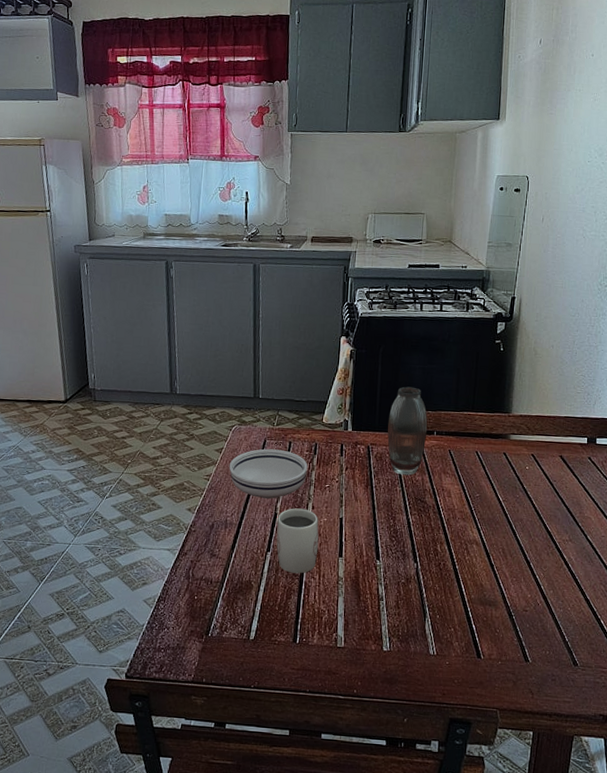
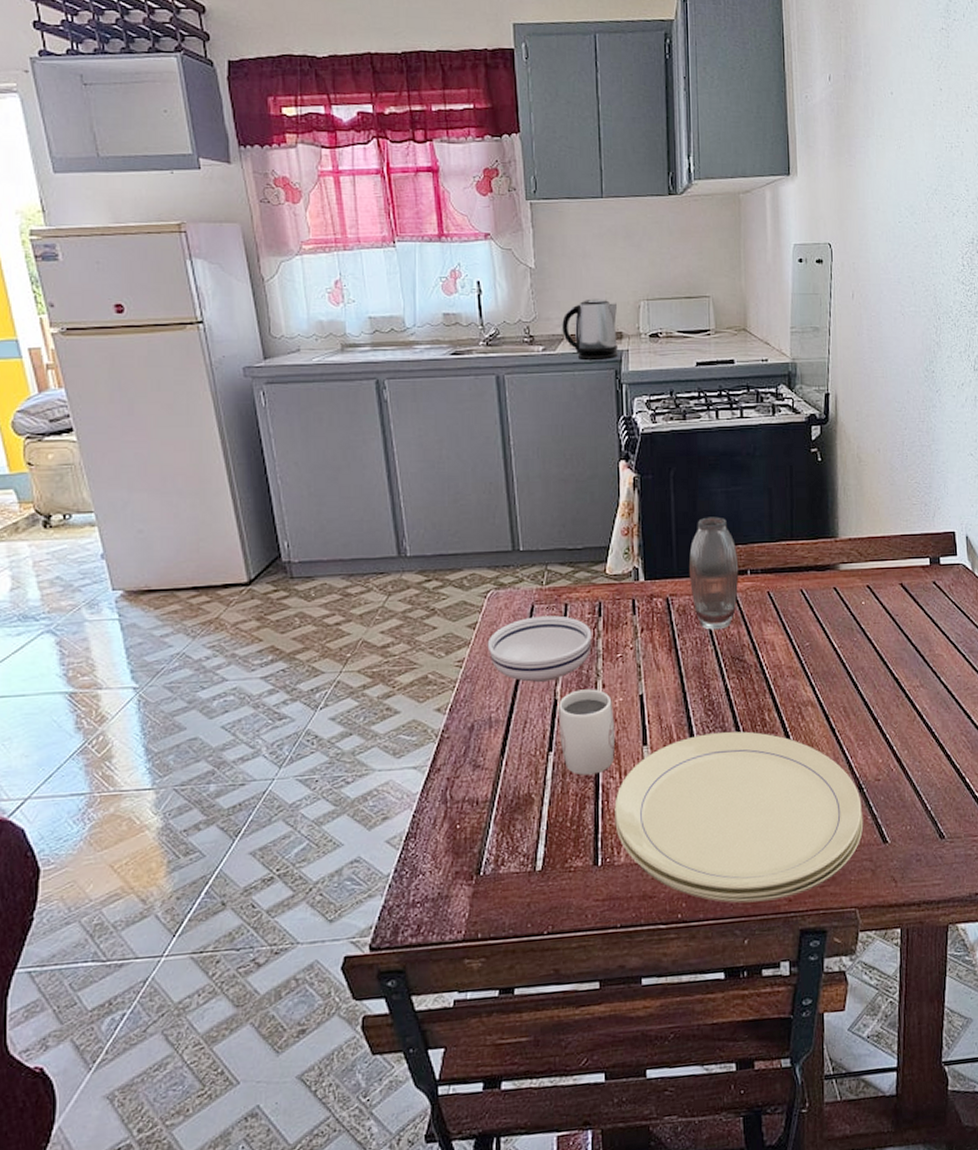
kettle: none [306,210,350,259] -> present [562,298,618,361]
plate: none [312,554,511,692] -> present [614,731,864,904]

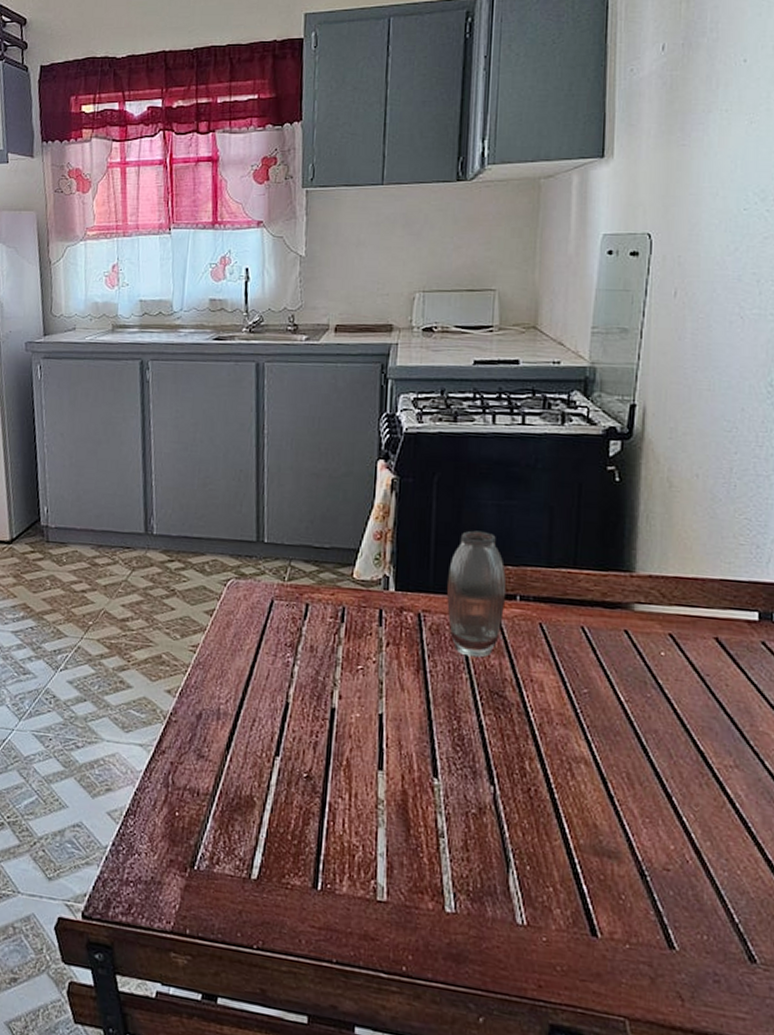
bowl: present [487,615,592,682] -> none [222,612,332,682]
mug: present [559,689,616,776] -> none [288,696,349,791]
kettle: present [562,298,618,361] -> none [328,288,389,354]
plate: present [614,731,864,904] -> none [339,770,644,983]

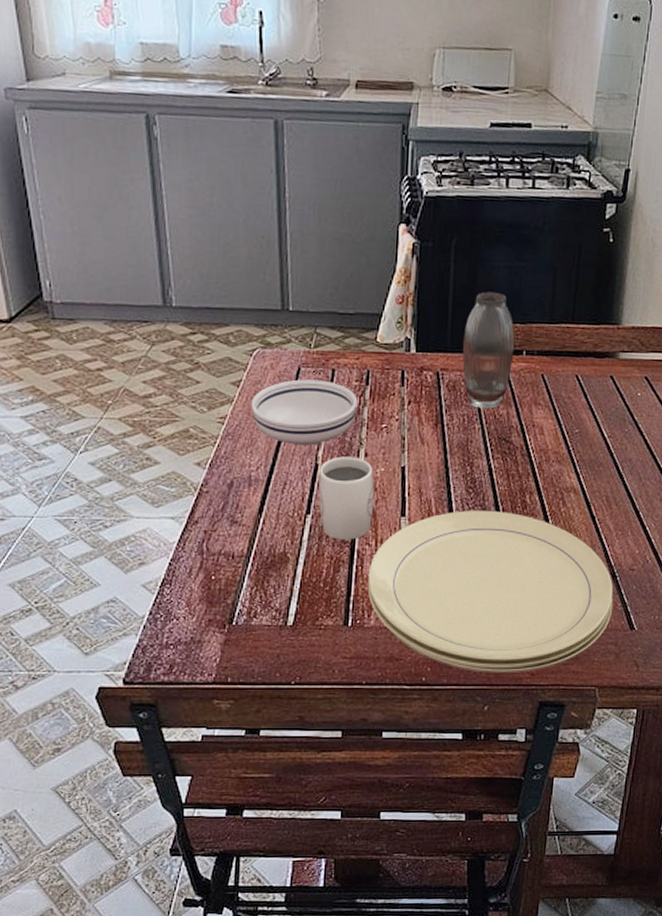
bowl: none [222,612,332,682] -> present [250,379,358,445]
mug: none [288,696,349,791] -> present [318,456,375,540]
plate: none [339,770,644,983] -> present [367,510,613,673]

